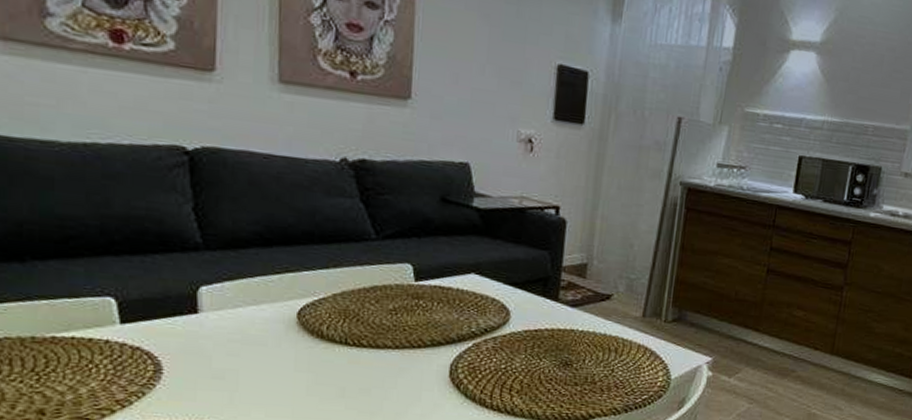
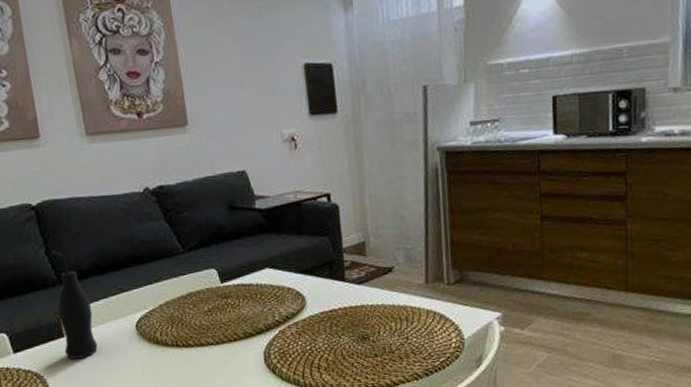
bottle: none [194,208,243,342] -> present [50,250,98,359]

